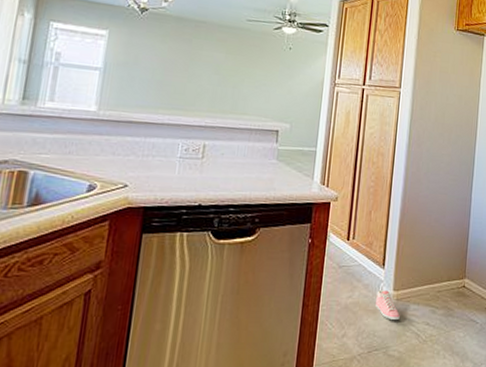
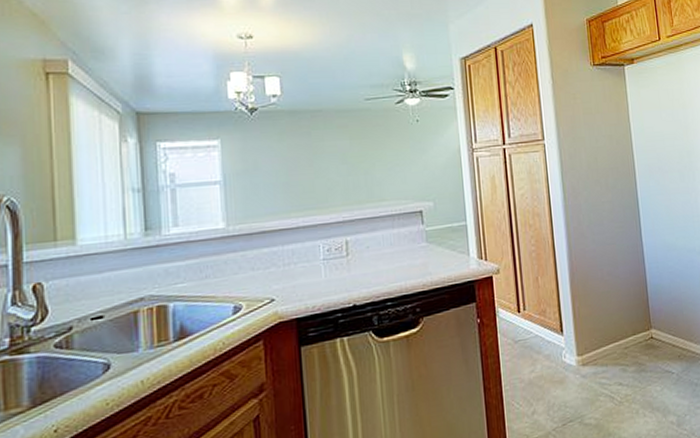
sneaker: present [375,290,400,321] -> none [560,357,590,388]

